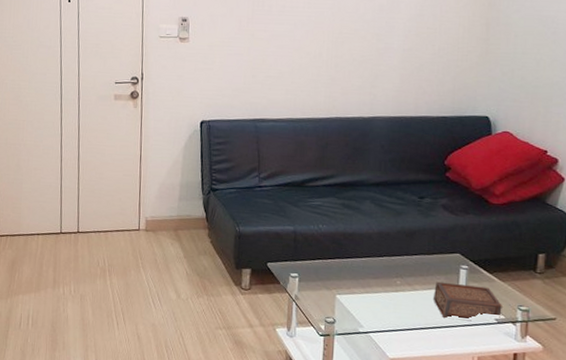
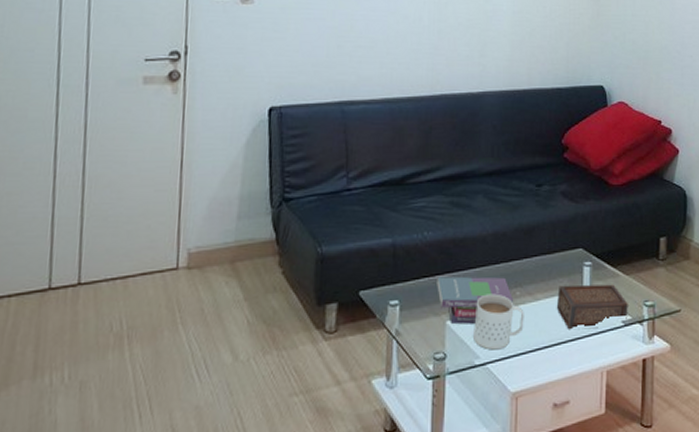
books: none [329,260,395,301] -> present [437,276,514,325]
mug: none [359,279,404,324] -> present [474,293,524,350]

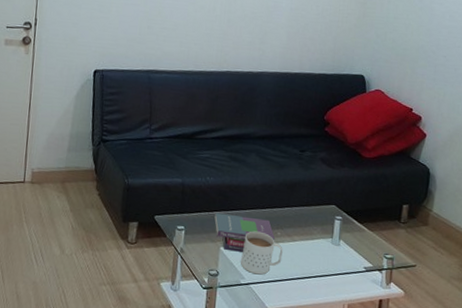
decorative box: present [556,284,628,330] -> none [309,232,371,270]

